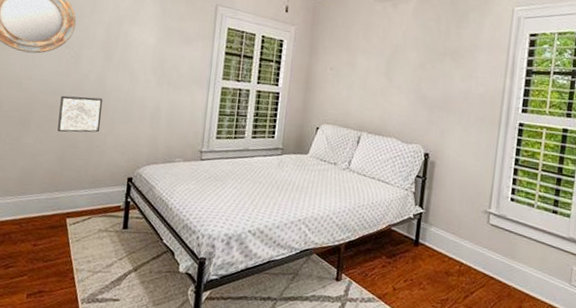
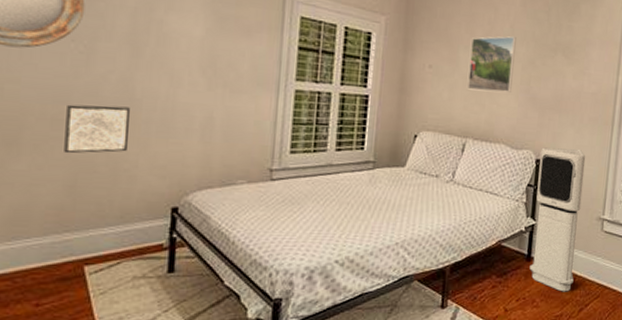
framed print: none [363,42,408,92] -> present [468,36,516,92]
air purifier: none [417,142,473,278] -> present [529,147,586,292]

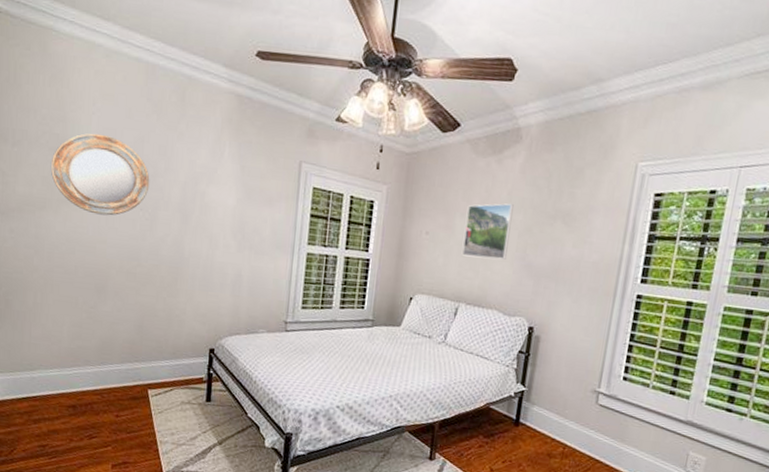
wall art: present [64,104,130,154] -> none [135,261,180,301]
air purifier: present [529,147,586,292] -> none [517,315,583,461]

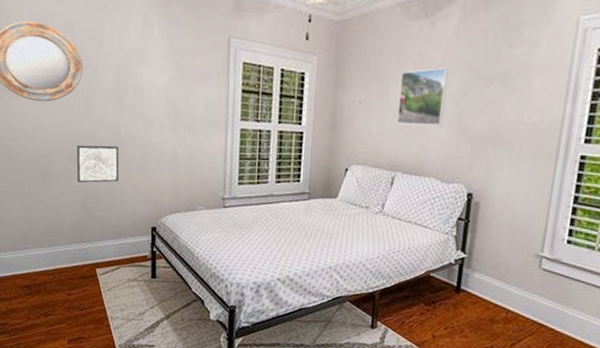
wall art: none [135,261,180,301] -> present [77,145,118,183]

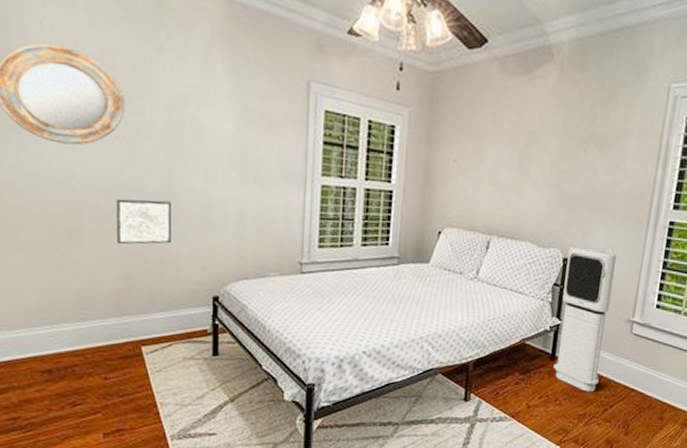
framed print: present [397,68,449,126] -> none [493,128,546,188]
air purifier: none [458,181,524,326] -> present [553,246,617,392]

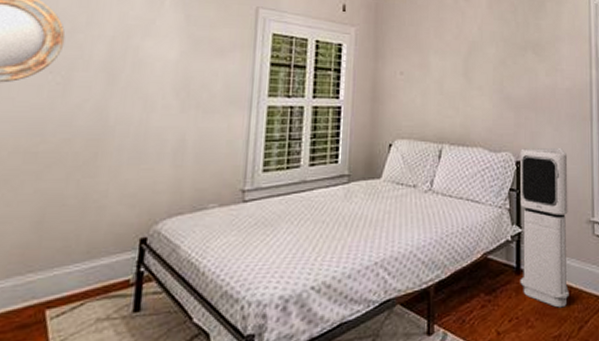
wall art: present [117,198,171,245] -> none [34,135,102,188]

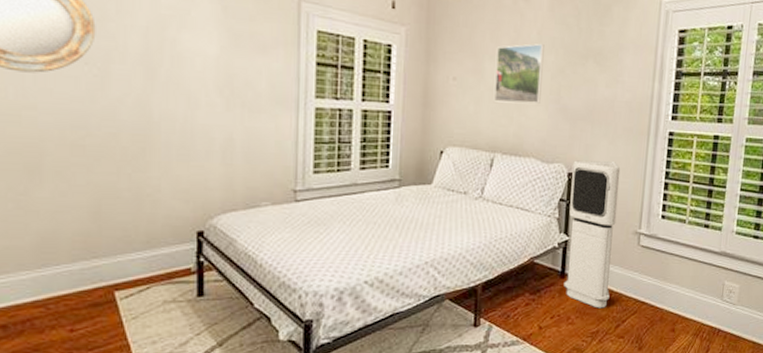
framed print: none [440,38,485,95] -> present [494,44,544,104]

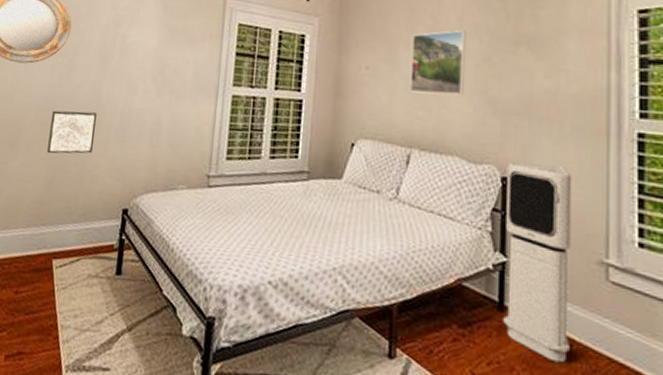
wall art: none [85,129,148,180] -> present [47,110,97,154]

